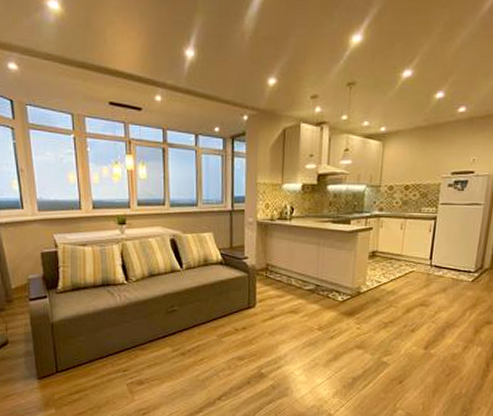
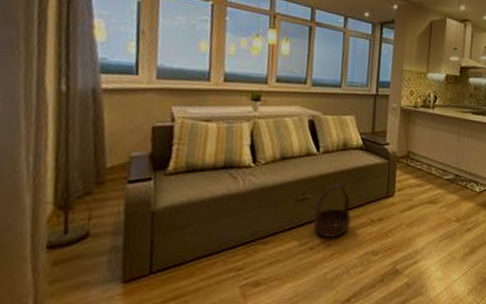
basket: none [182,297,217,345] -> present [313,184,352,238]

